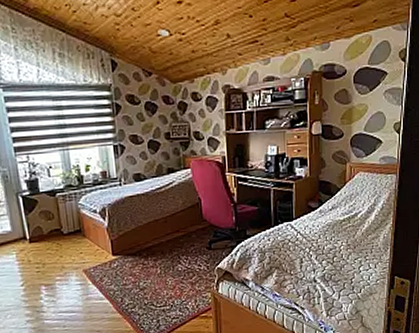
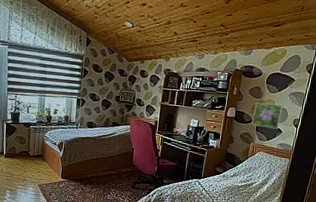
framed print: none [343,107,379,141] -> present [251,103,284,129]

